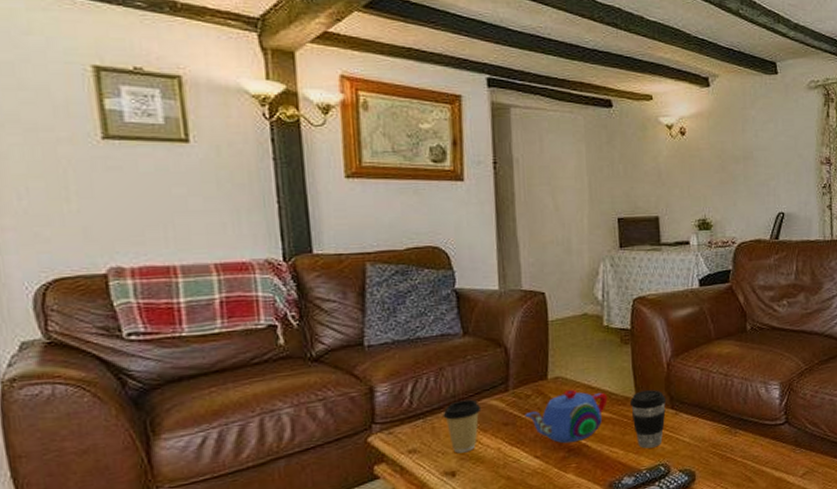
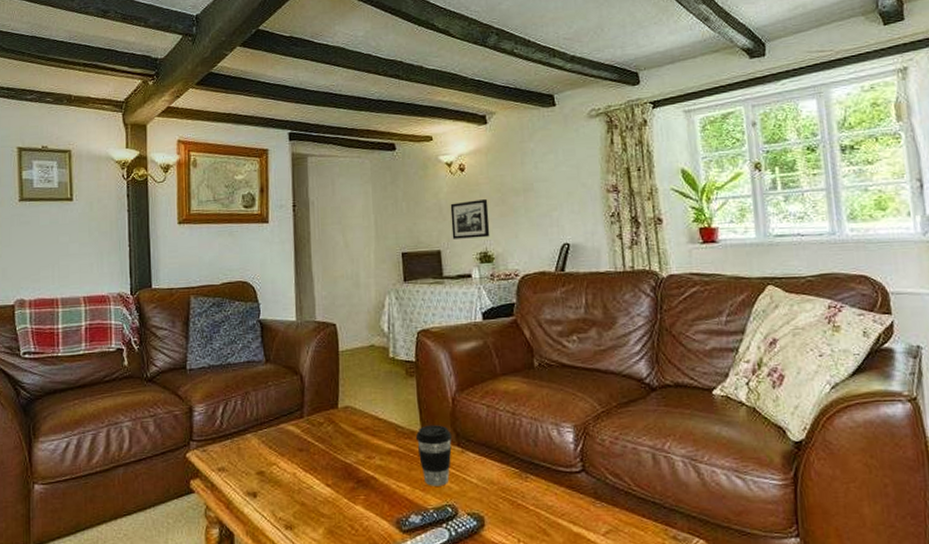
coffee cup: present [443,399,482,454] -> none [247,423,280,475]
teapot: present [525,389,608,444] -> none [318,419,394,474]
picture frame: none [669,164,709,205] -> present [450,198,490,239]

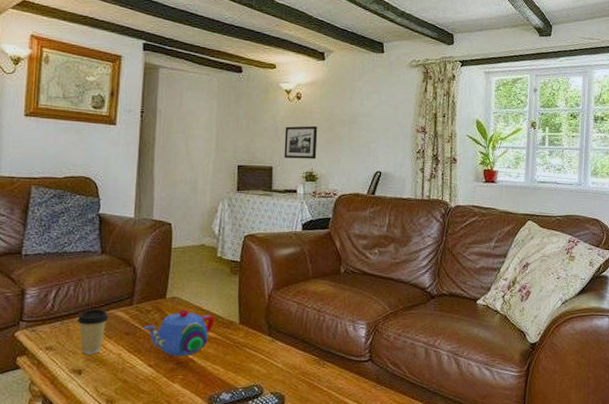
coffee cup: none [247,423,280,475] -> present [77,309,109,355]
teapot: none [318,419,394,474] -> present [144,309,215,357]
coffee cup: present [415,425,453,486] -> none [233,317,265,369]

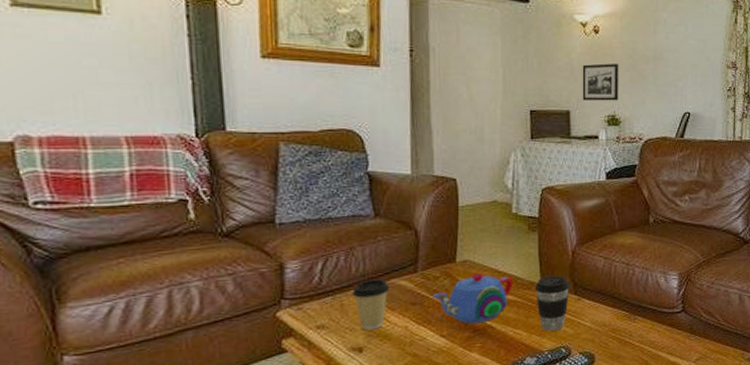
coffee cup: none [233,317,265,369] -> present [534,276,570,331]

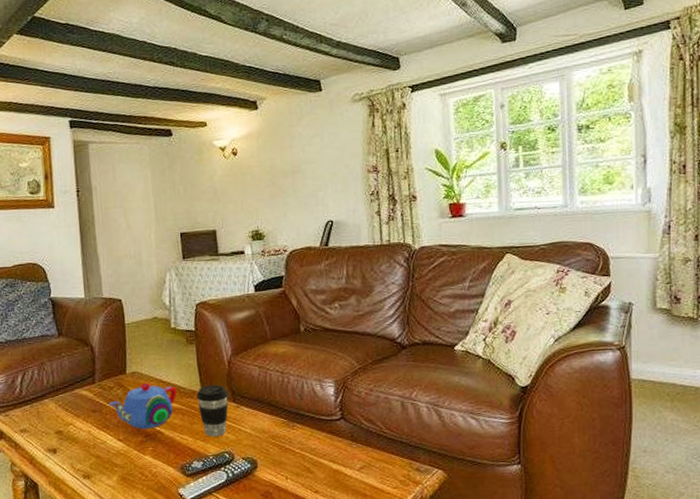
coffee cup: present [352,279,390,330] -> none [45,389,75,434]
picture frame: present [582,63,619,101] -> none [224,180,261,219]

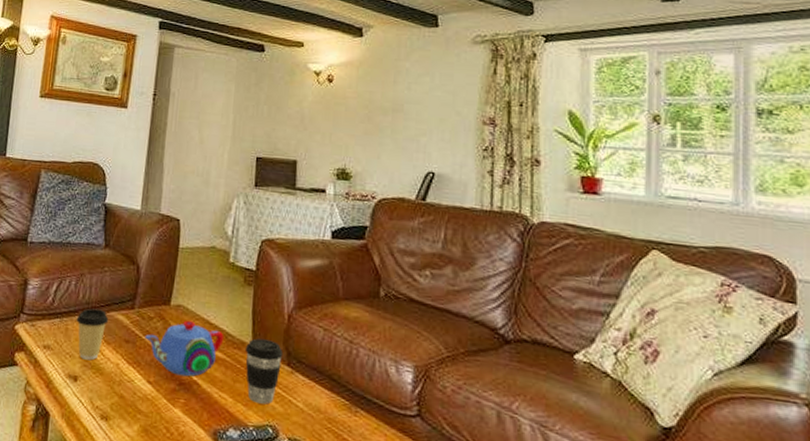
coffee cup: none [45,389,75,434] -> present [76,308,109,361]

